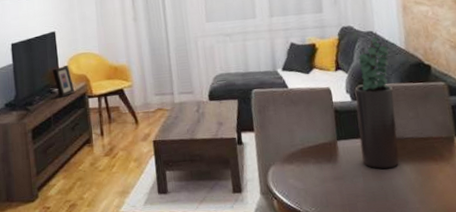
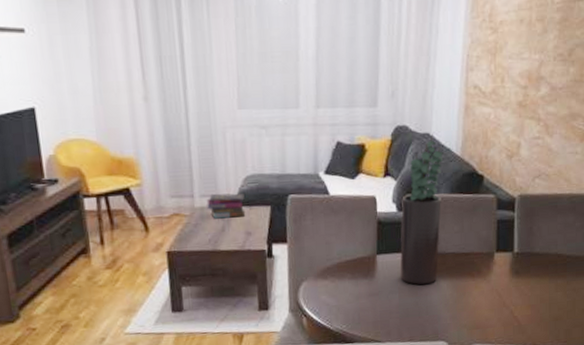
picture frame: present [52,65,75,97] -> none [32,154,66,196]
books: none [184,90,217,112] -> present [206,193,246,219]

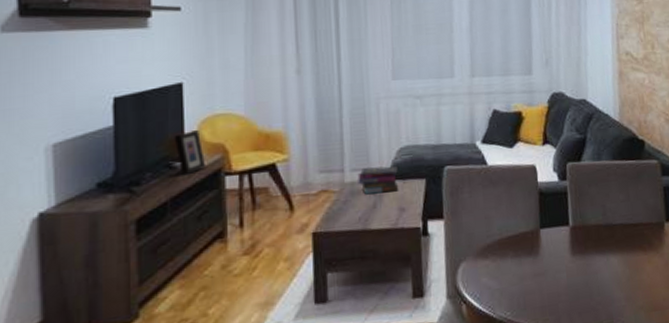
picture frame: none [32,154,66,196] -> present [174,130,207,175]
vase: present [400,133,443,286] -> none [563,99,607,262]

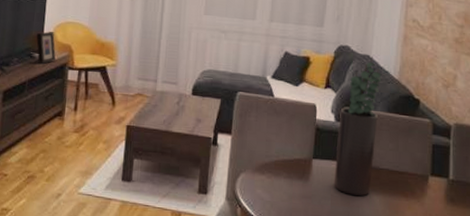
books: present [357,166,399,195] -> none [167,81,200,105]
vase: none [563,99,607,262] -> present [334,55,382,197]

